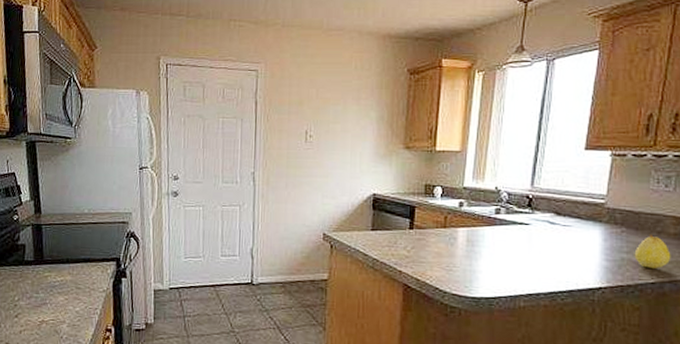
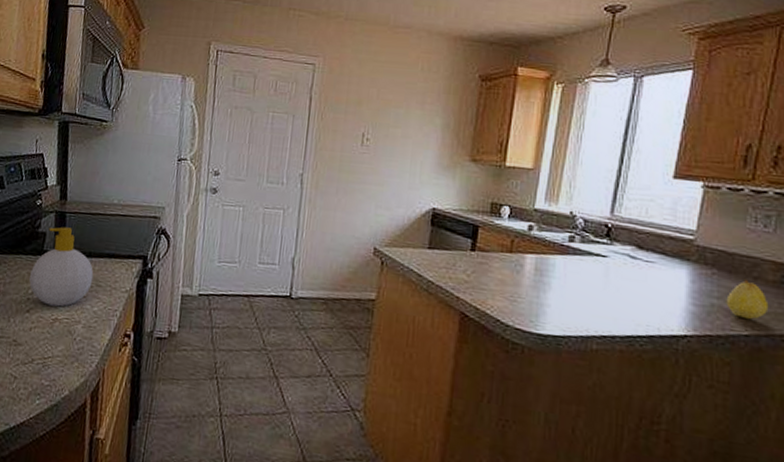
soap bottle: none [15,238,73,310] -> present [29,227,94,307]

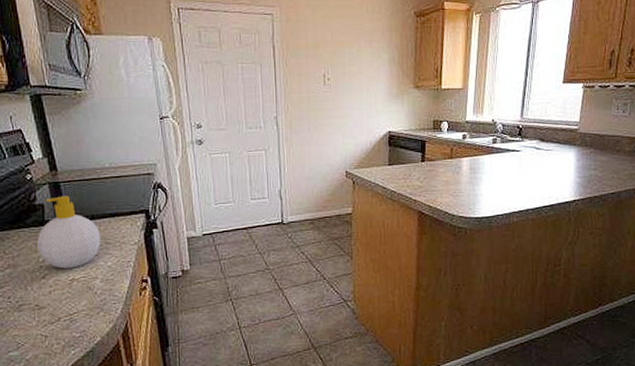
fruit: present [726,278,769,320] -> none [599,152,626,182]

